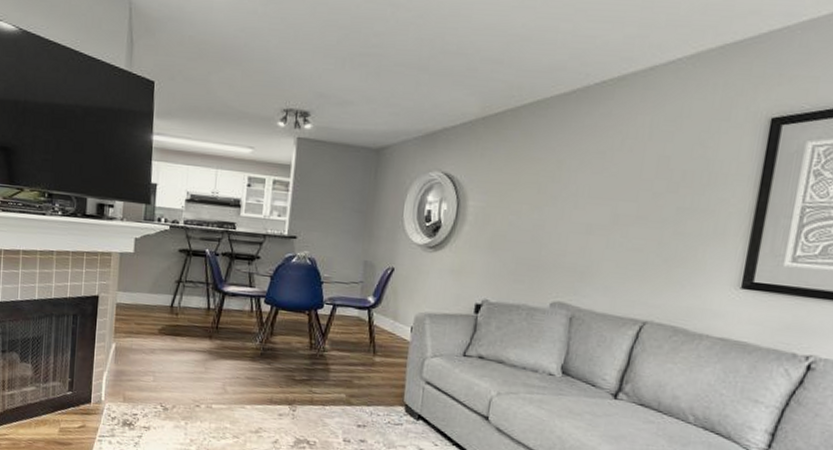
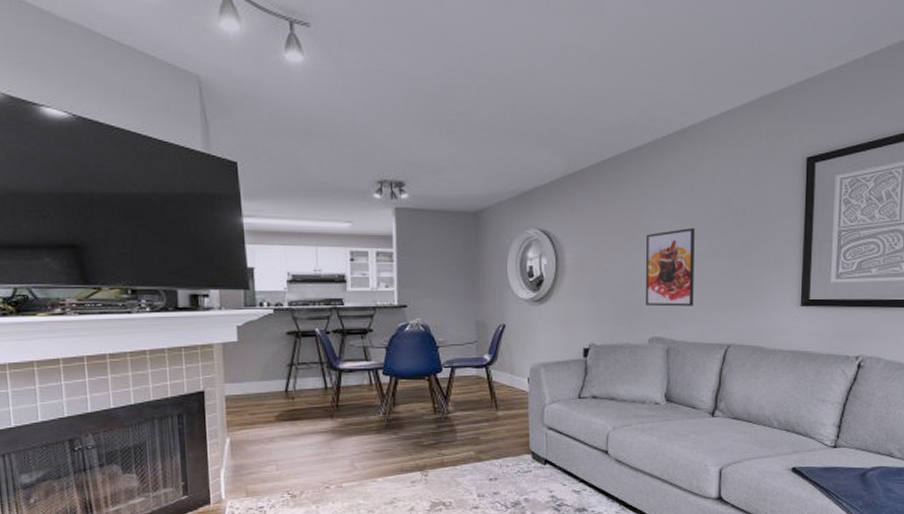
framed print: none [551,186,621,274] -> present [645,227,695,307]

